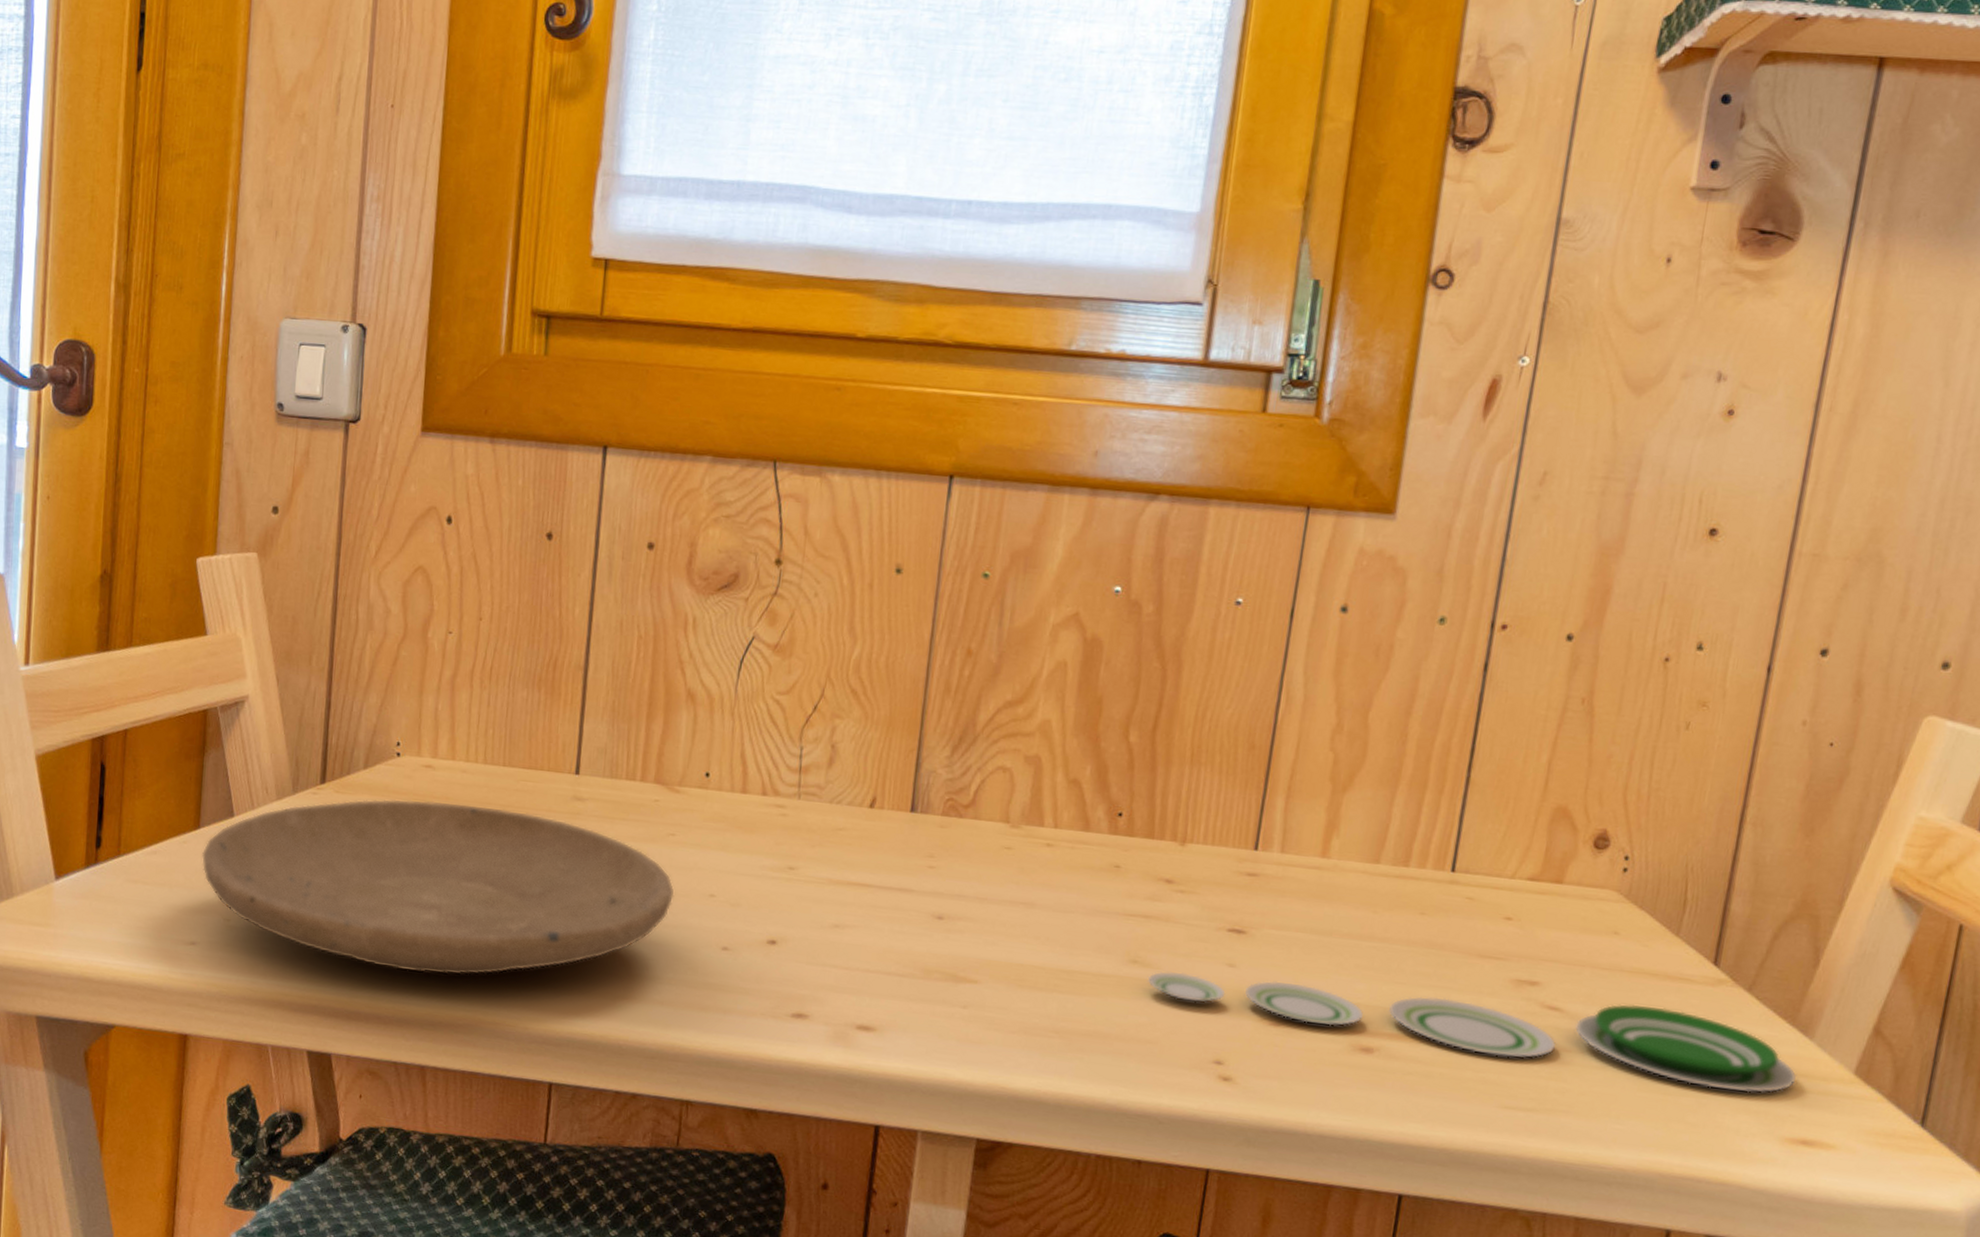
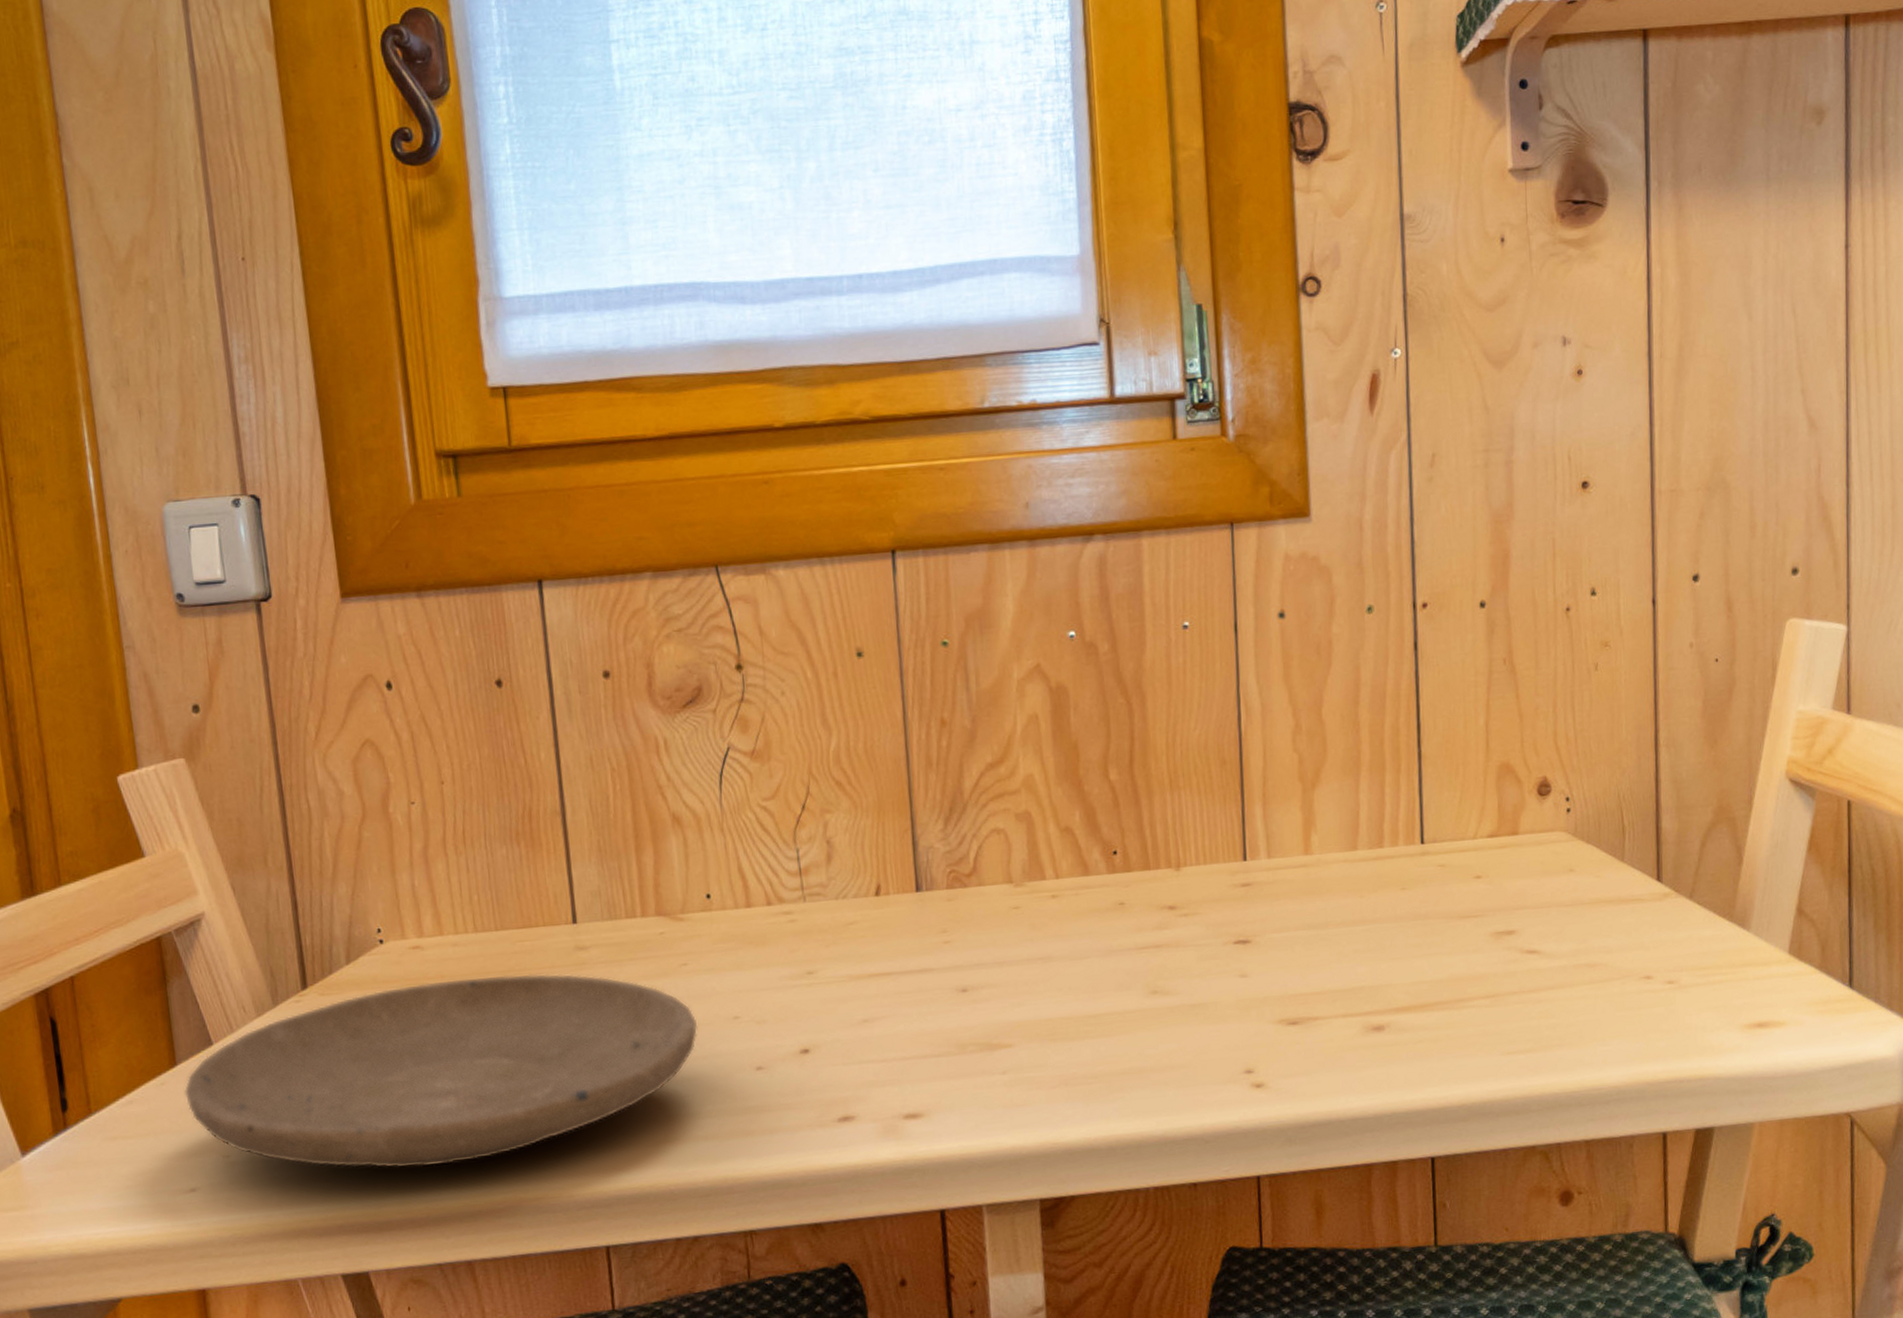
plate: present [1147,971,1797,1093] -> none [1169,929,1744,1020]

